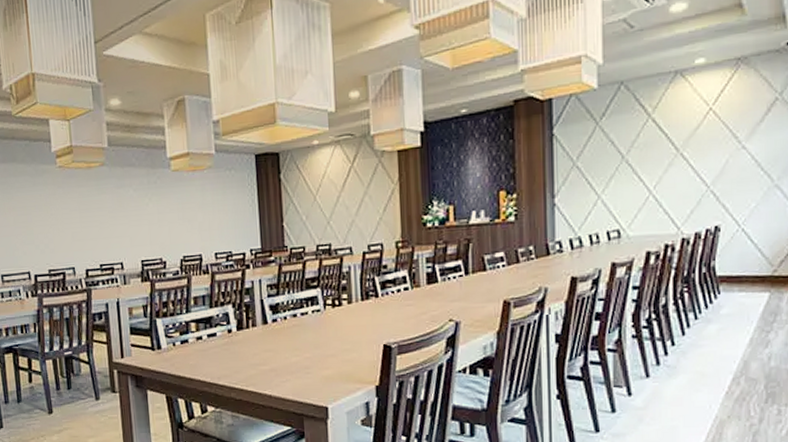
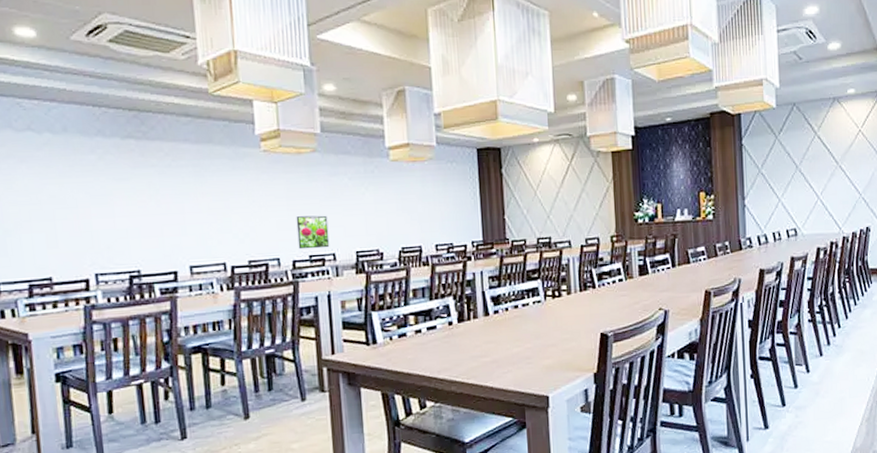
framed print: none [88,226,118,259] -> present [296,215,330,250]

